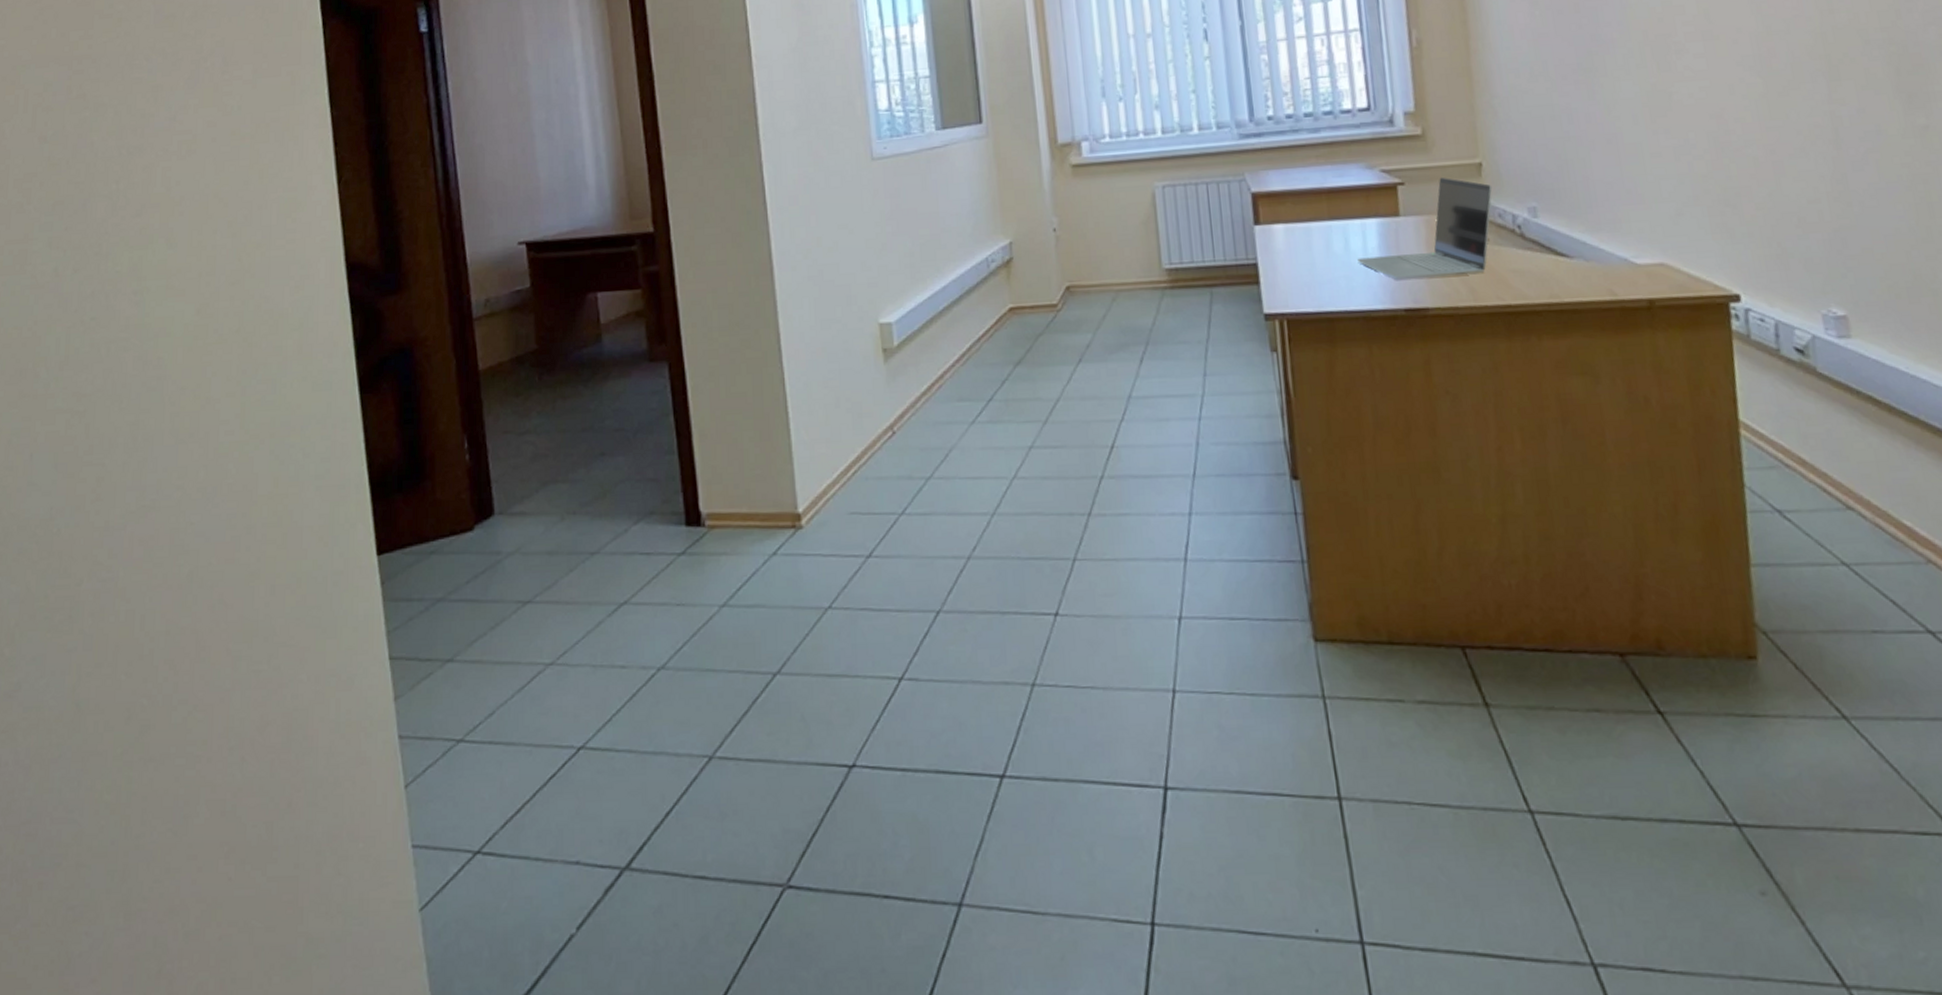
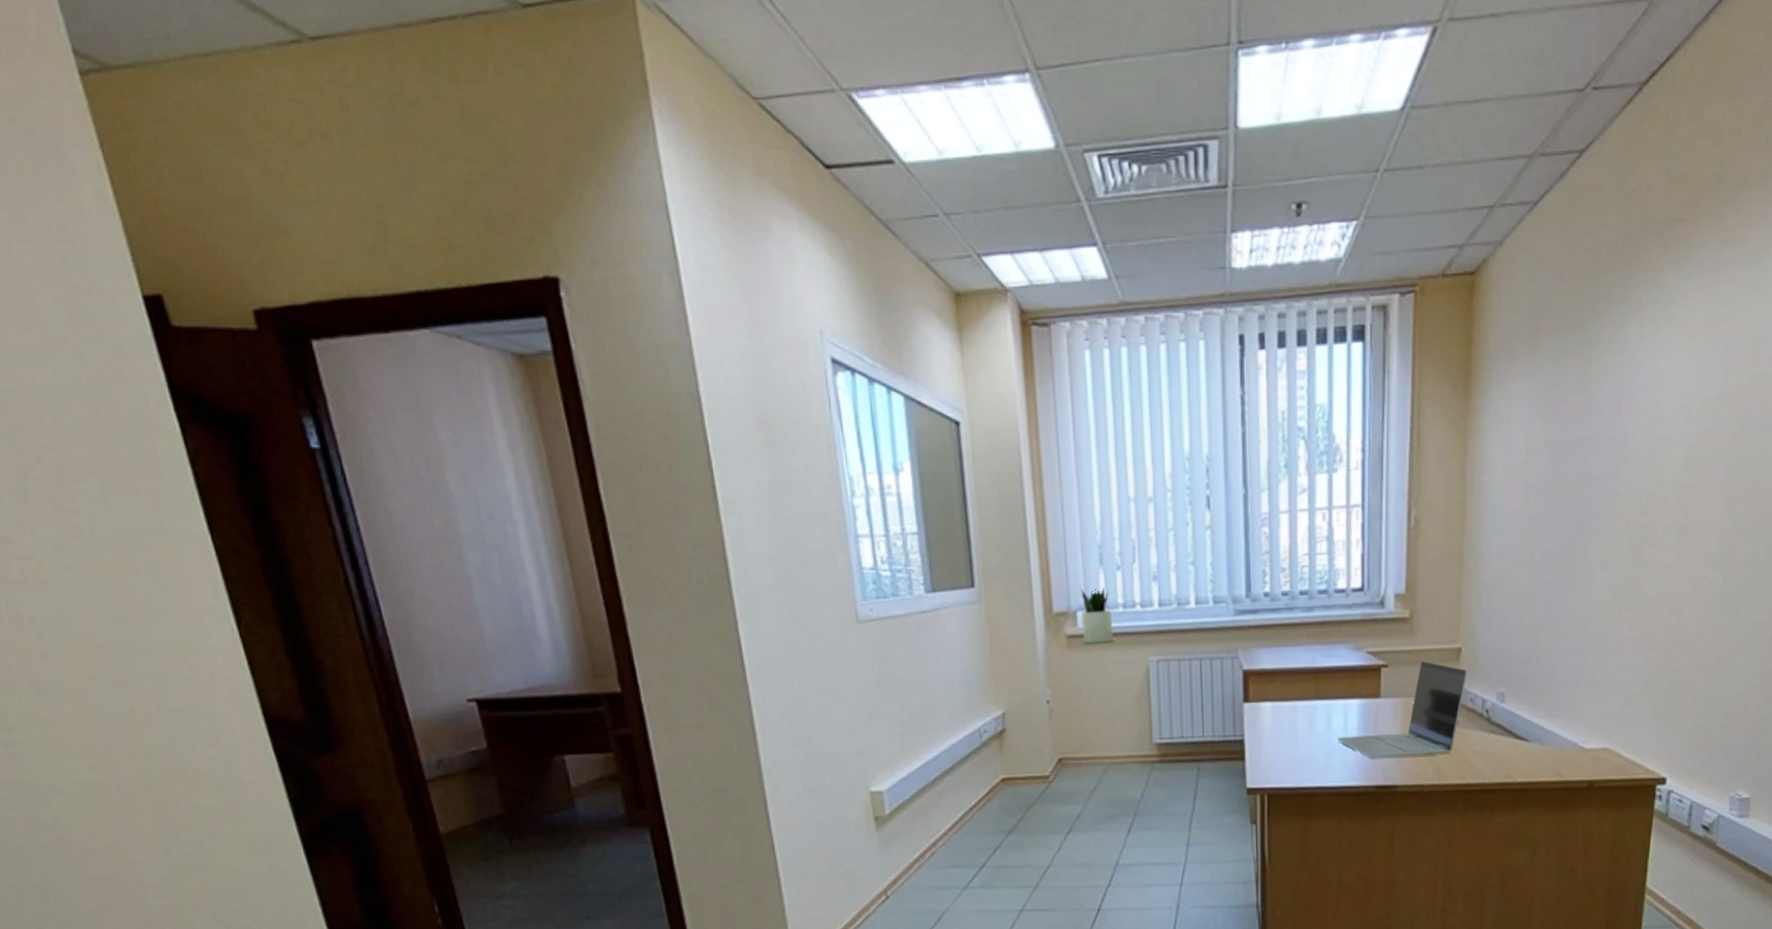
planter: none [1084,117,1121,174] -> present [1080,586,1117,646]

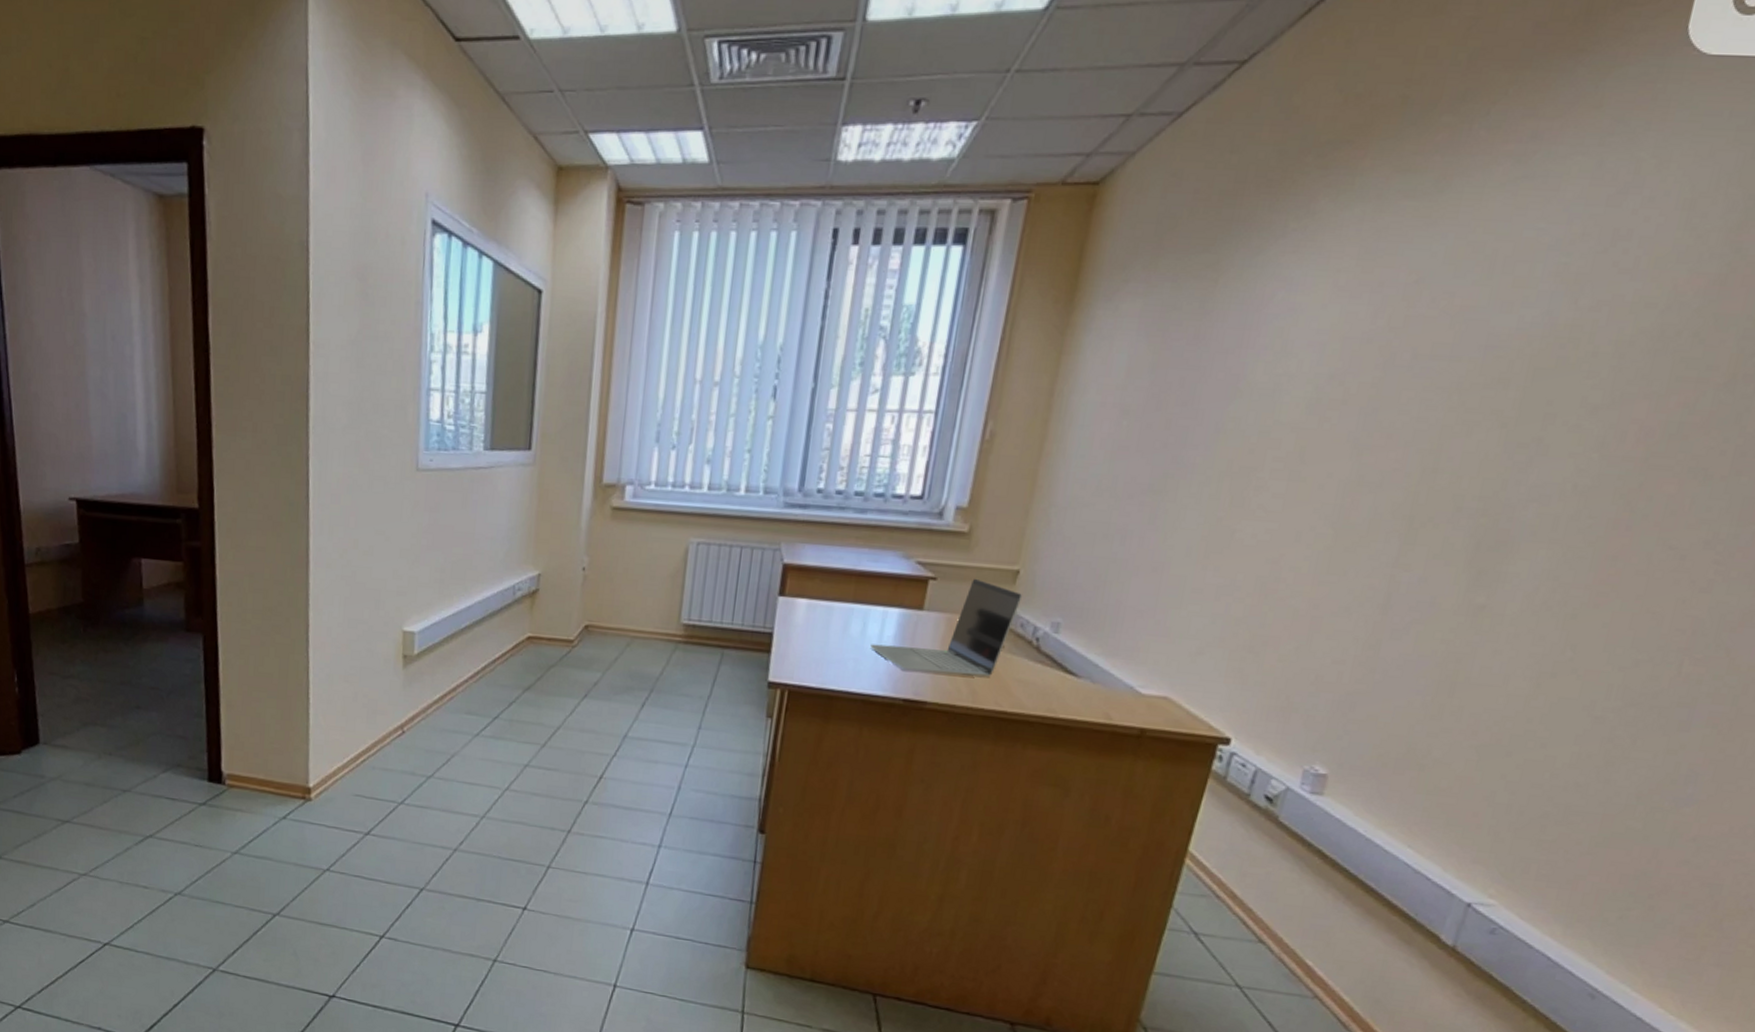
planter: present [1080,586,1117,646] -> none [625,463,661,521]

